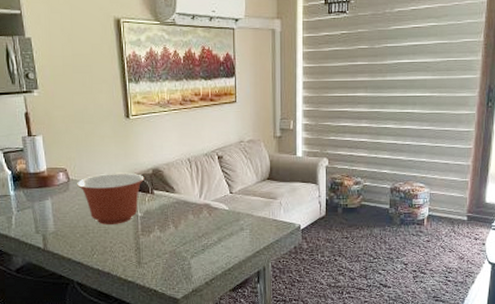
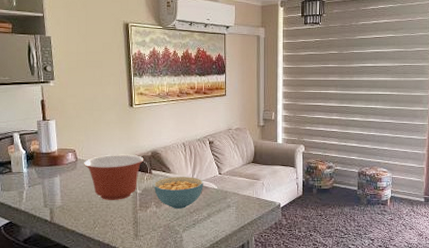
cereal bowl: none [156,197,213,233] -> present [153,177,203,209]

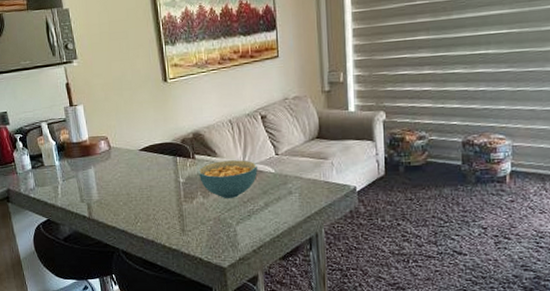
mixing bowl: present [84,154,144,200] -> none [118,138,185,192]

